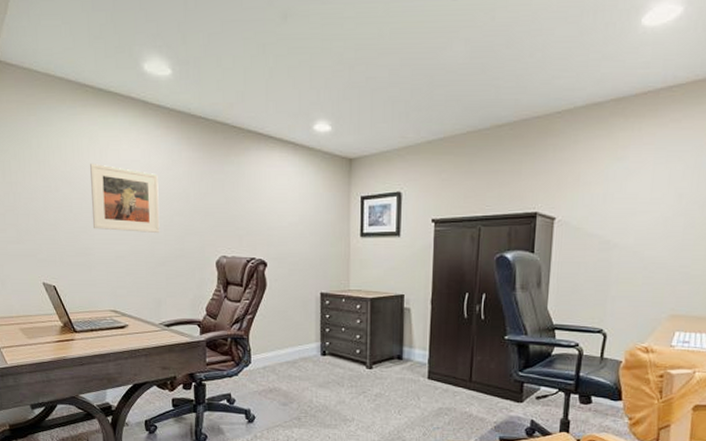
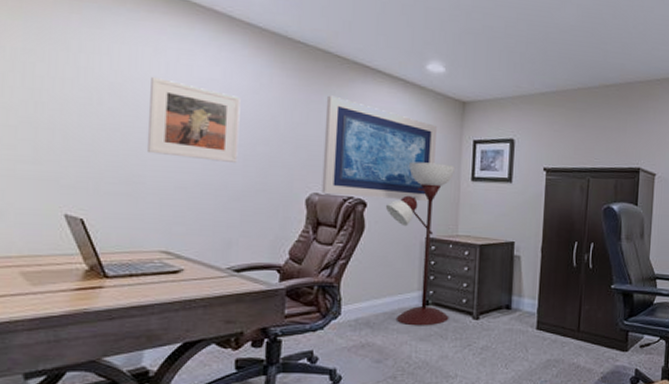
wall art: none [227,165,327,260] -> present [321,95,438,202]
floor lamp: none [283,221,345,374] -> present [385,161,455,326]

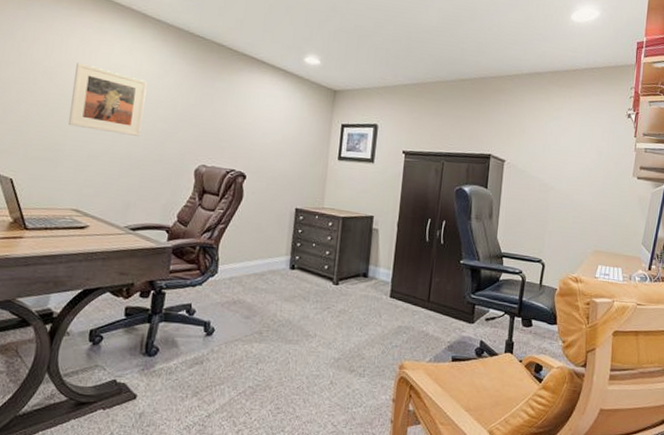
wall art: present [321,95,438,202] -> none [208,81,311,177]
floor lamp: present [385,161,455,326] -> none [261,141,324,288]

